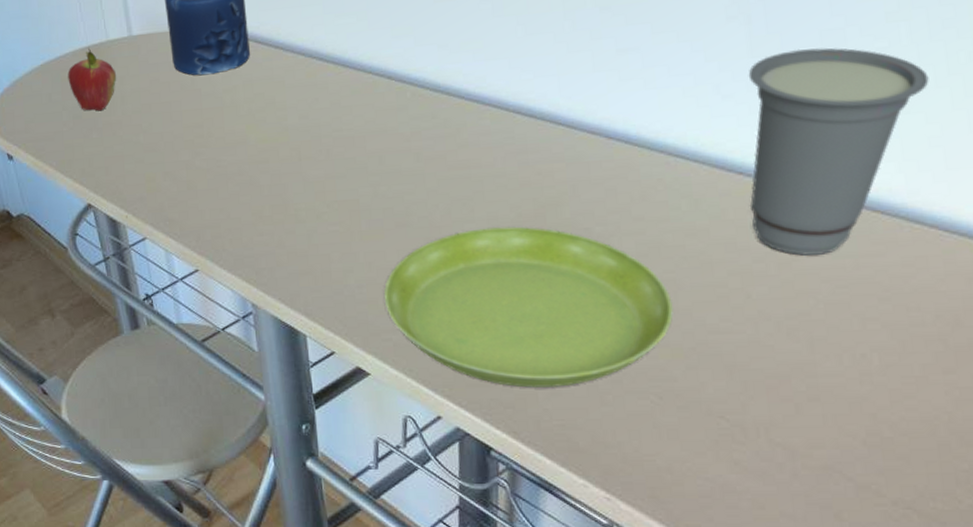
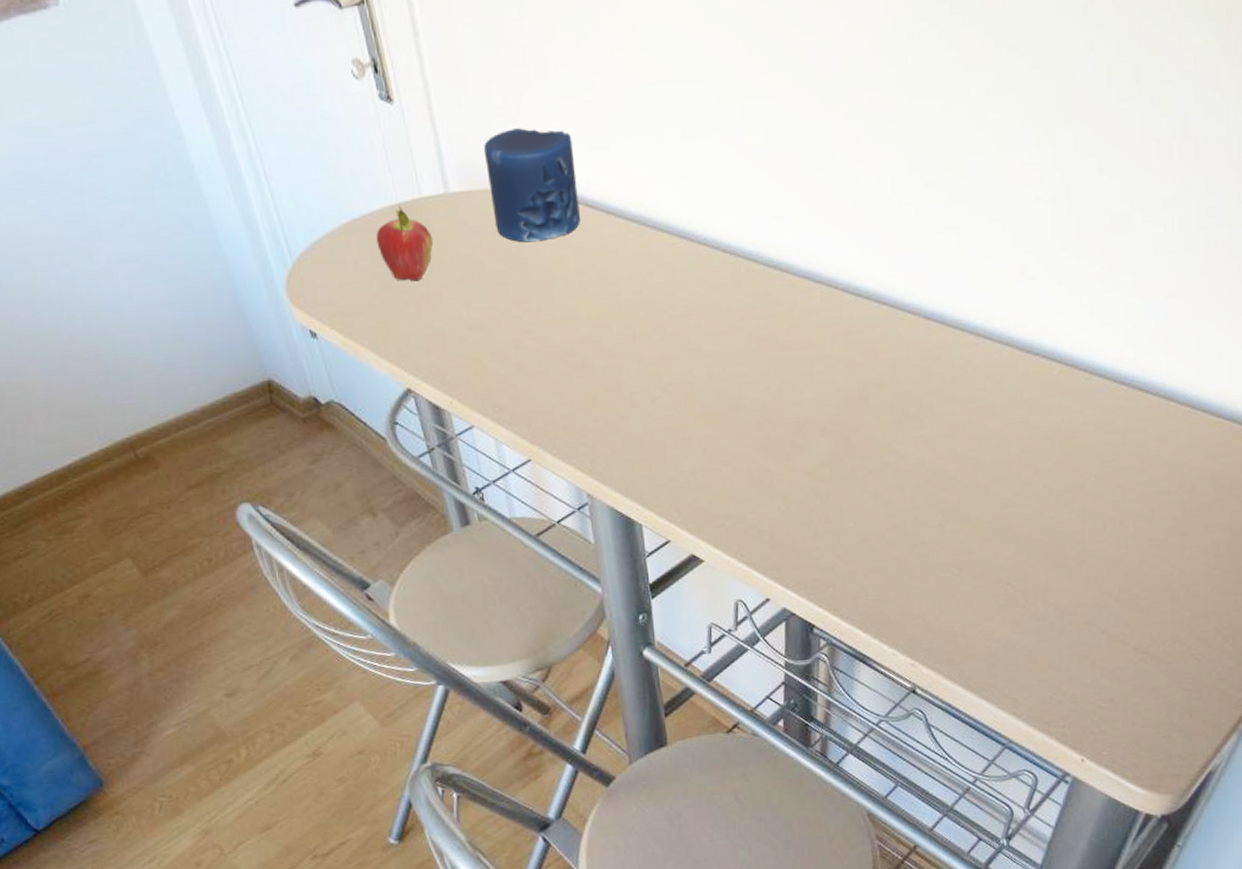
saucer: present [383,226,674,388] -> none [717,408,975,567]
cup: present [748,47,929,256] -> none [1043,232,1192,433]

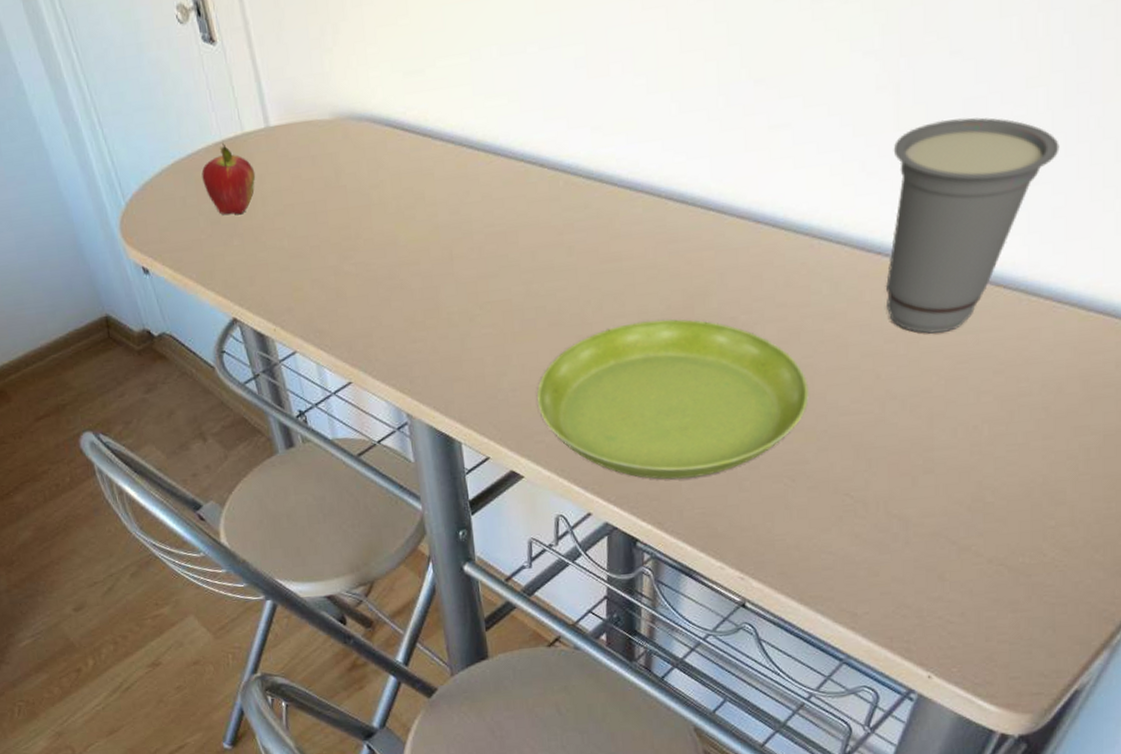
candle: present [483,127,580,243] -> none [302,56,397,171]
saucer: none [717,408,975,567] -> present [536,319,810,480]
cup: none [1043,232,1192,433] -> present [886,117,1060,334]

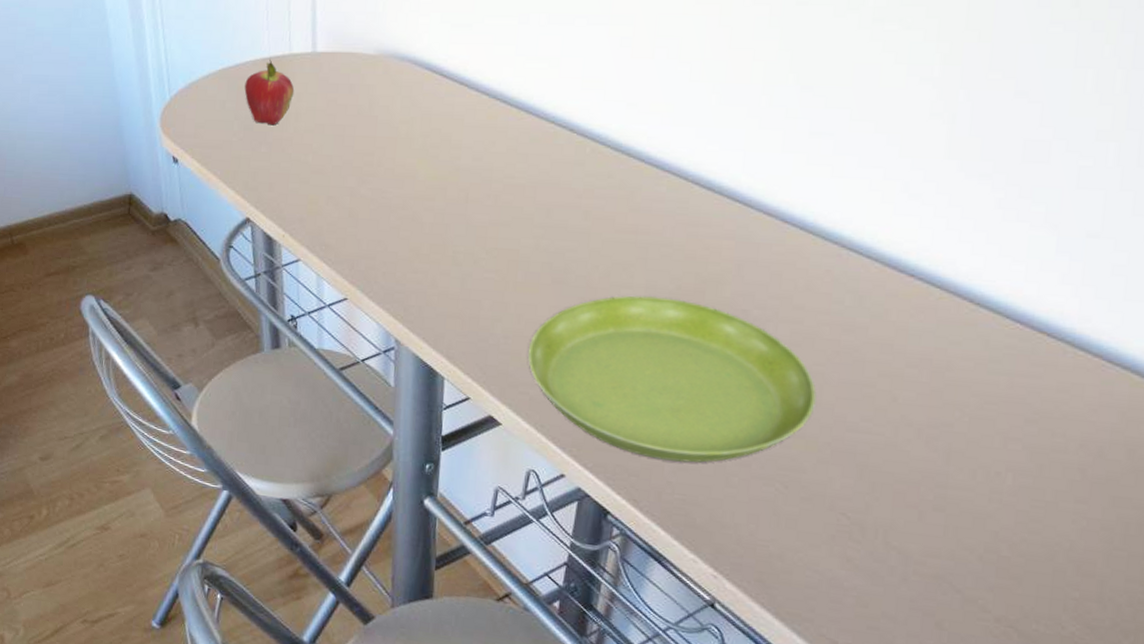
cup: present [886,117,1060,334] -> none [913,156,1128,369]

